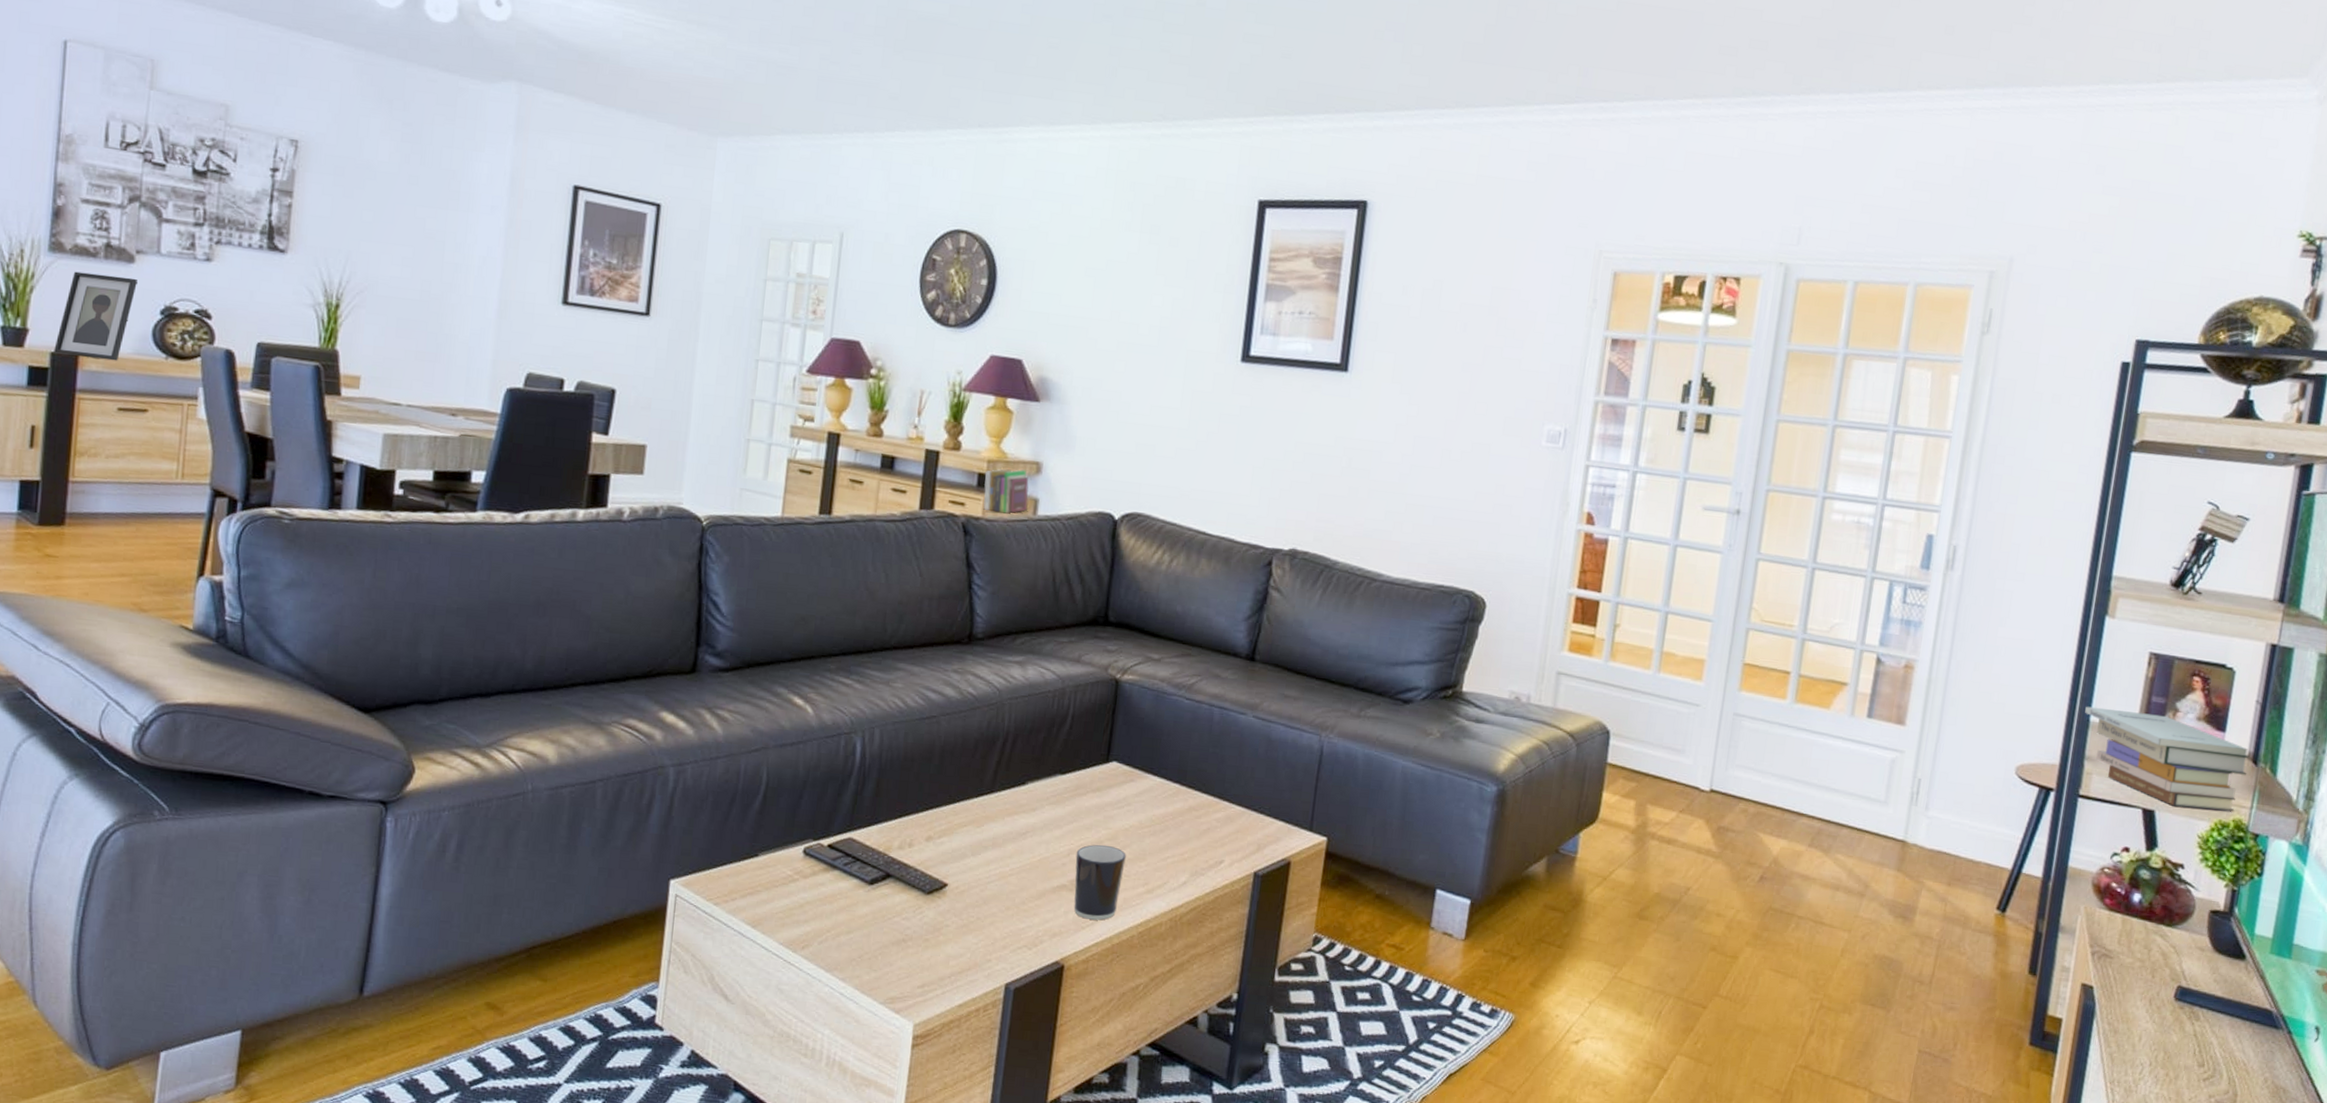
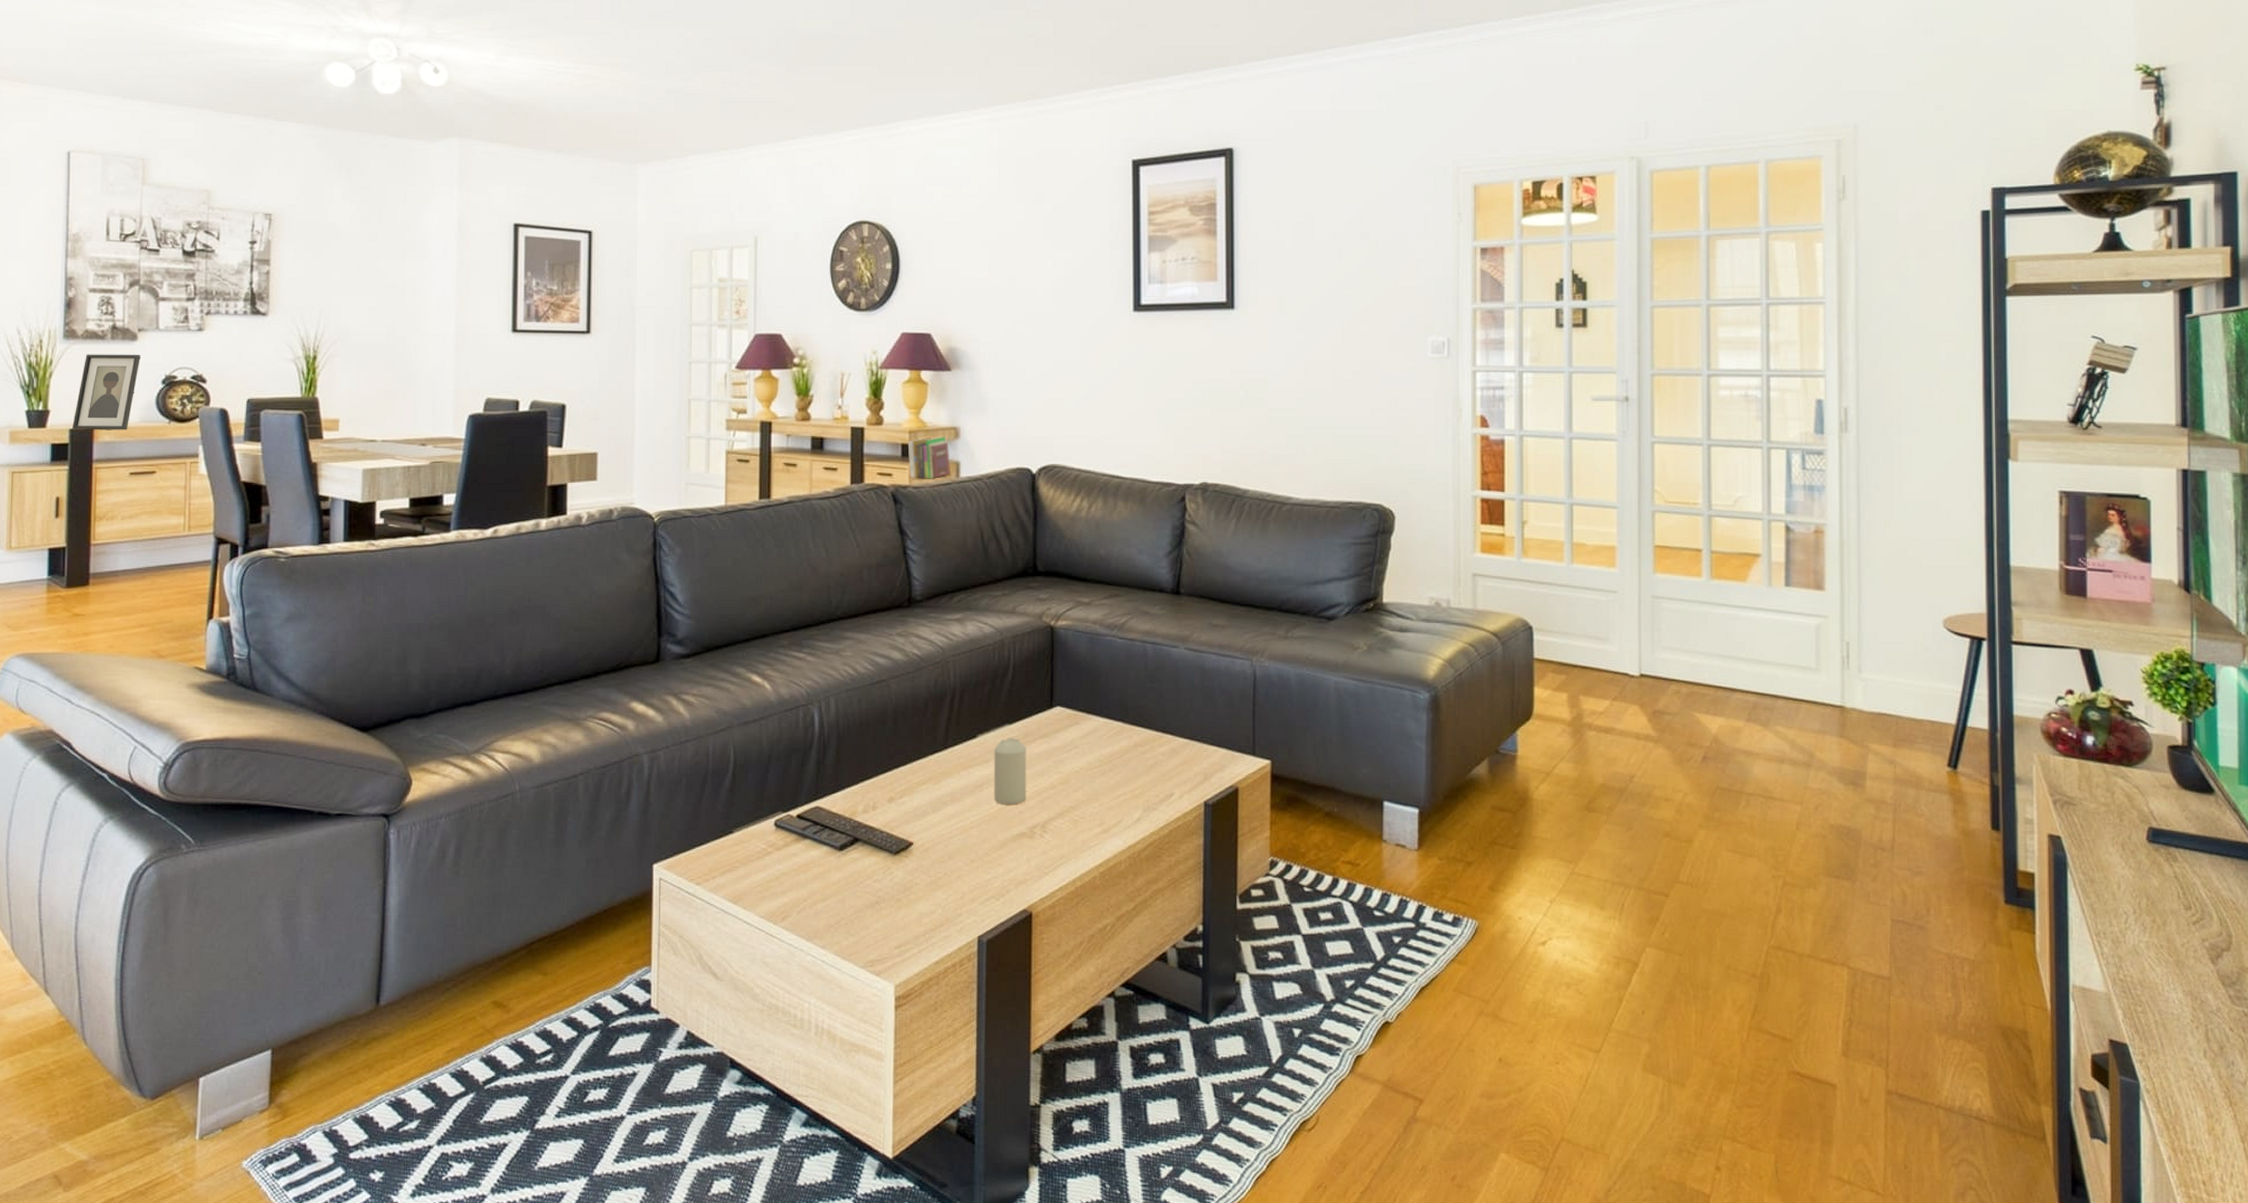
candle: none [1037,787,1077,856] -> present [994,737,1027,804]
mug: present [1074,844,1126,920] -> none [1031,789,1079,865]
books: present [2085,706,2249,811] -> none [2004,551,2181,643]

